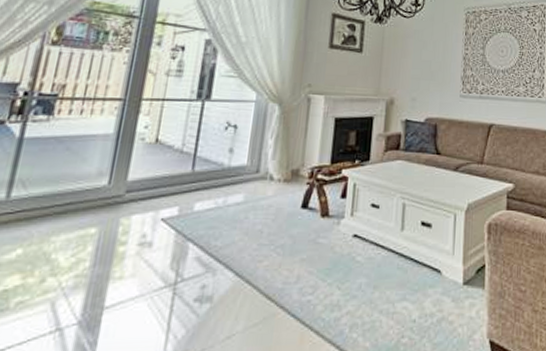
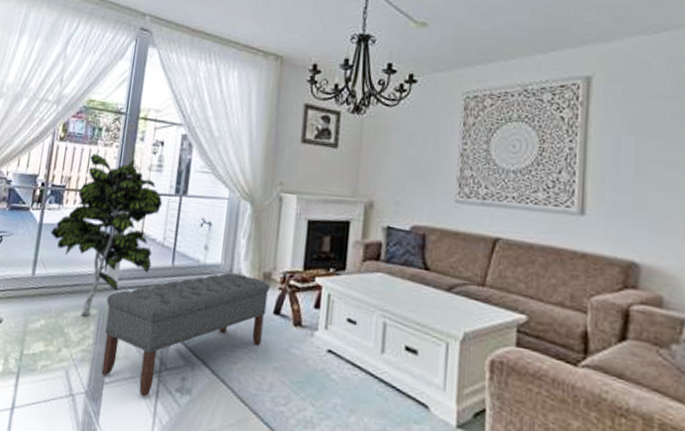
indoor plant: none [35,59,183,237] -> present [50,153,163,317]
bench: none [100,173,298,315] -> present [101,272,270,398]

